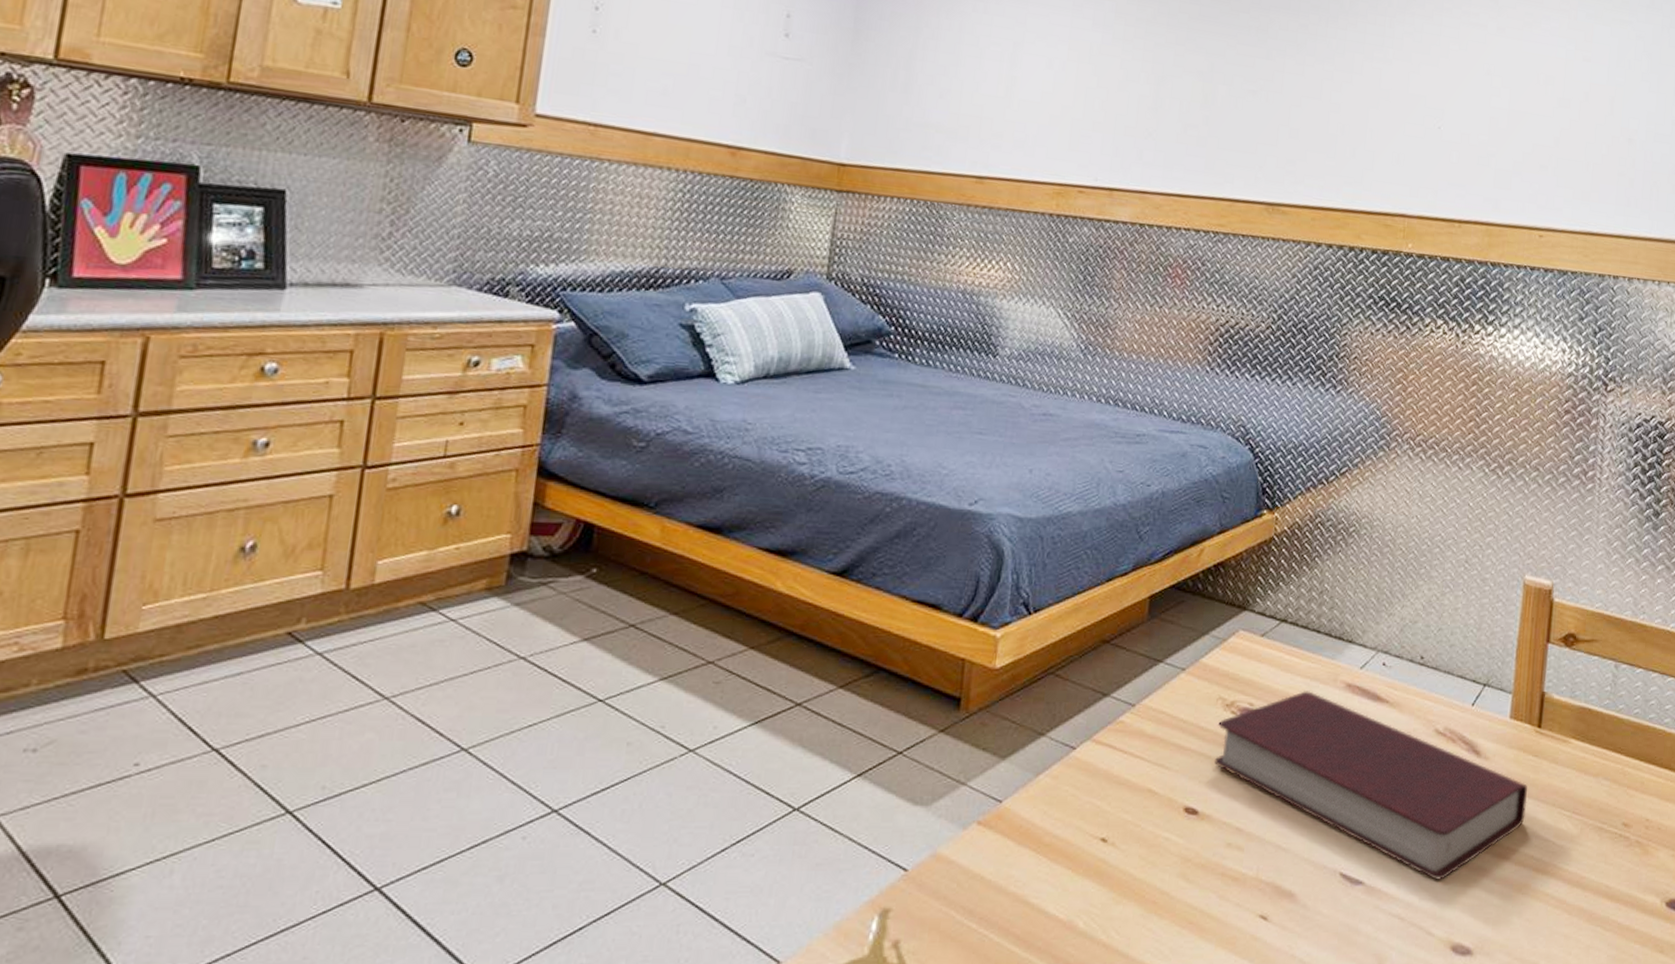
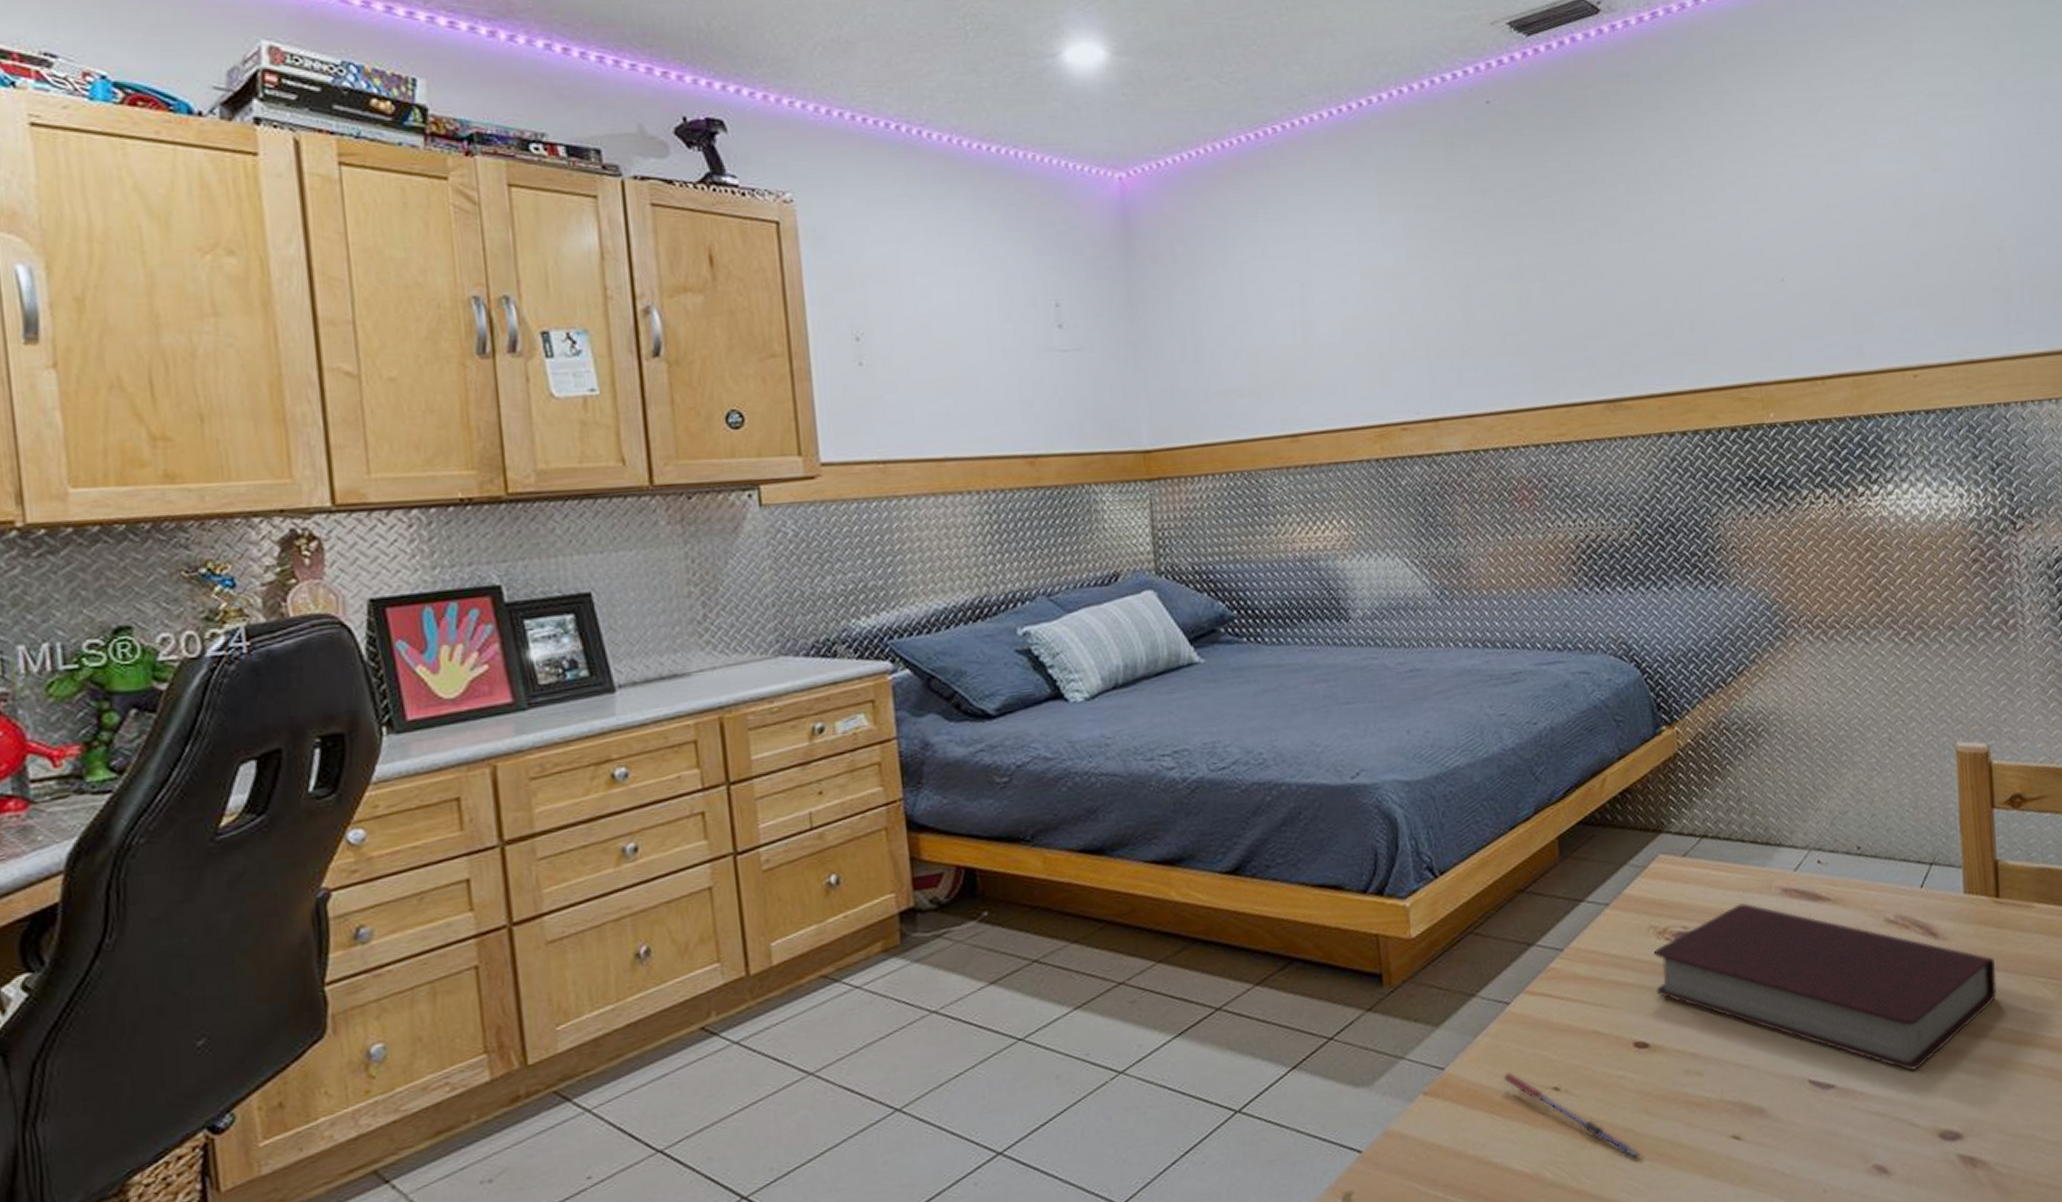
pen: none [1055,816,1171,922] -> present [1503,1072,1641,1159]

